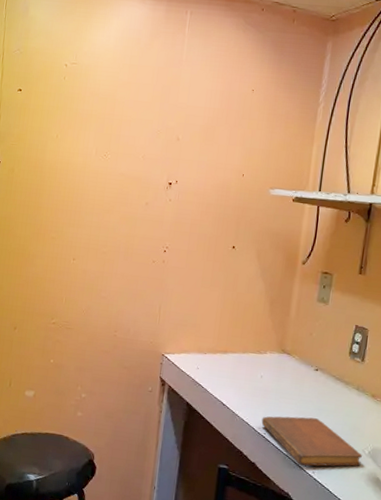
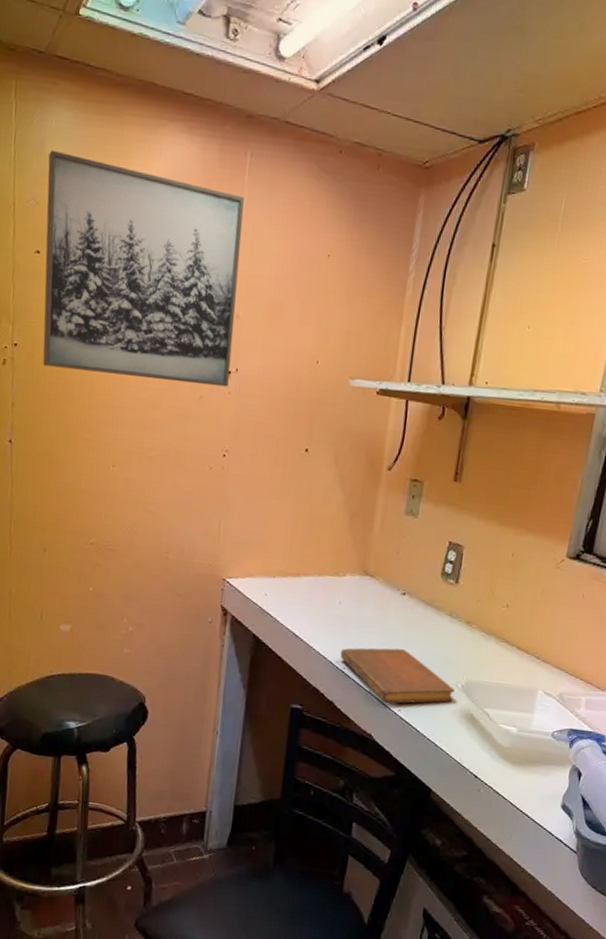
wall art: none [20,13,185,196] -> present [42,150,244,387]

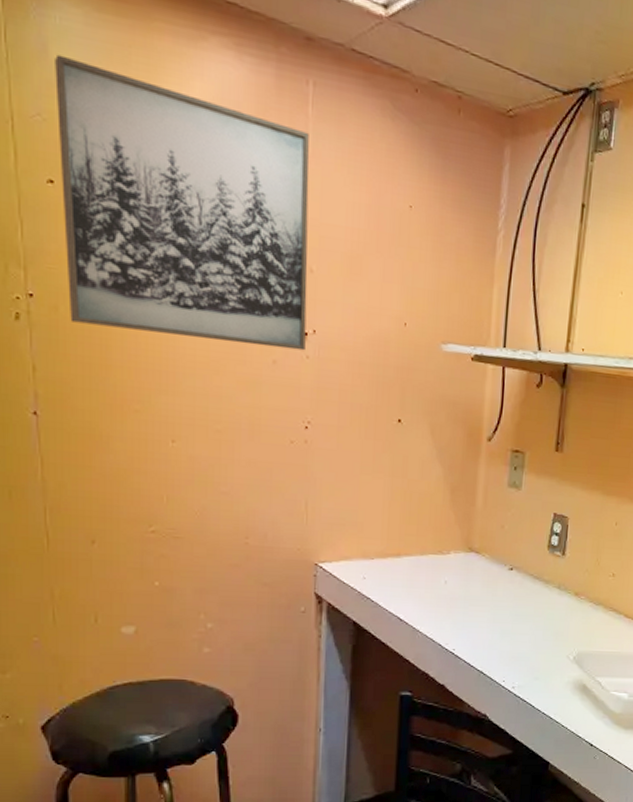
notebook: present [340,647,456,704] -> none [449,625,568,682]

